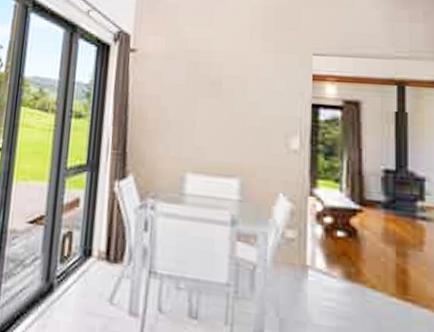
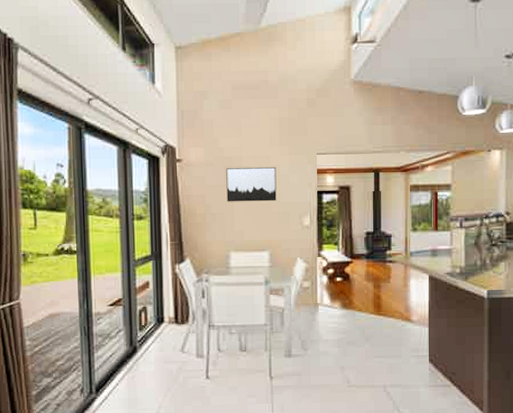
wall art: none [187,64,256,112] -> present [226,166,277,202]

